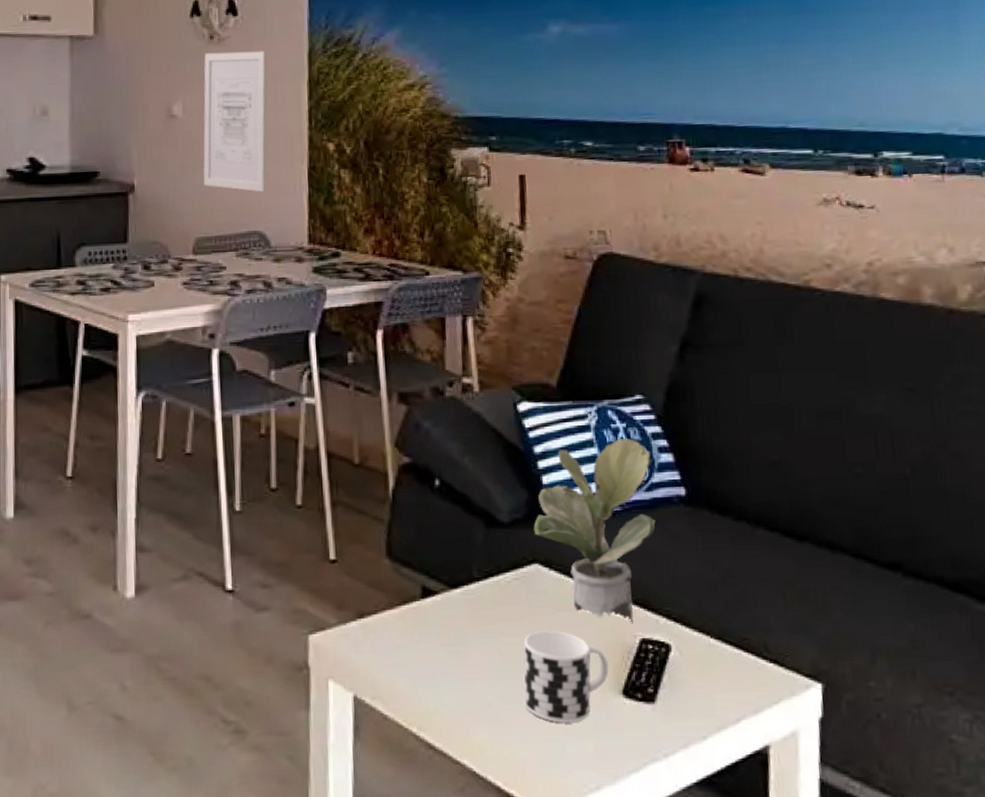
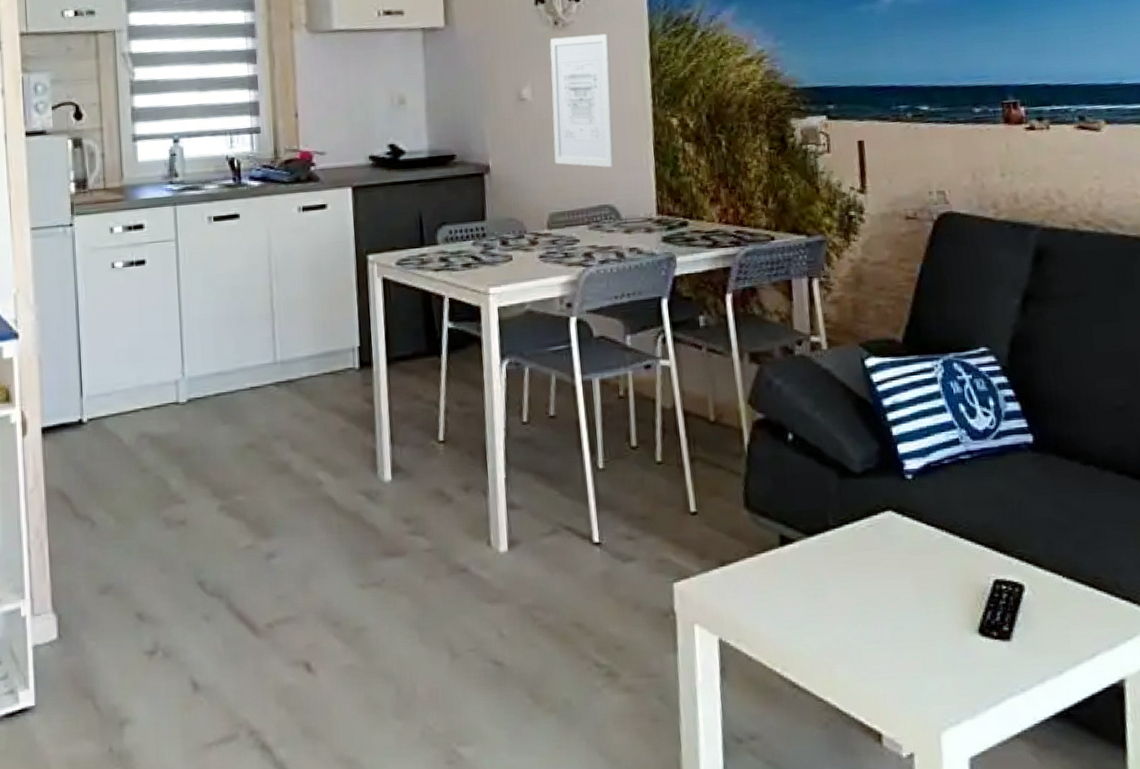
cup: present [523,630,609,724] -> none [880,573,964,662]
potted plant: present [533,437,656,624] -> none [885,388,1005,566]

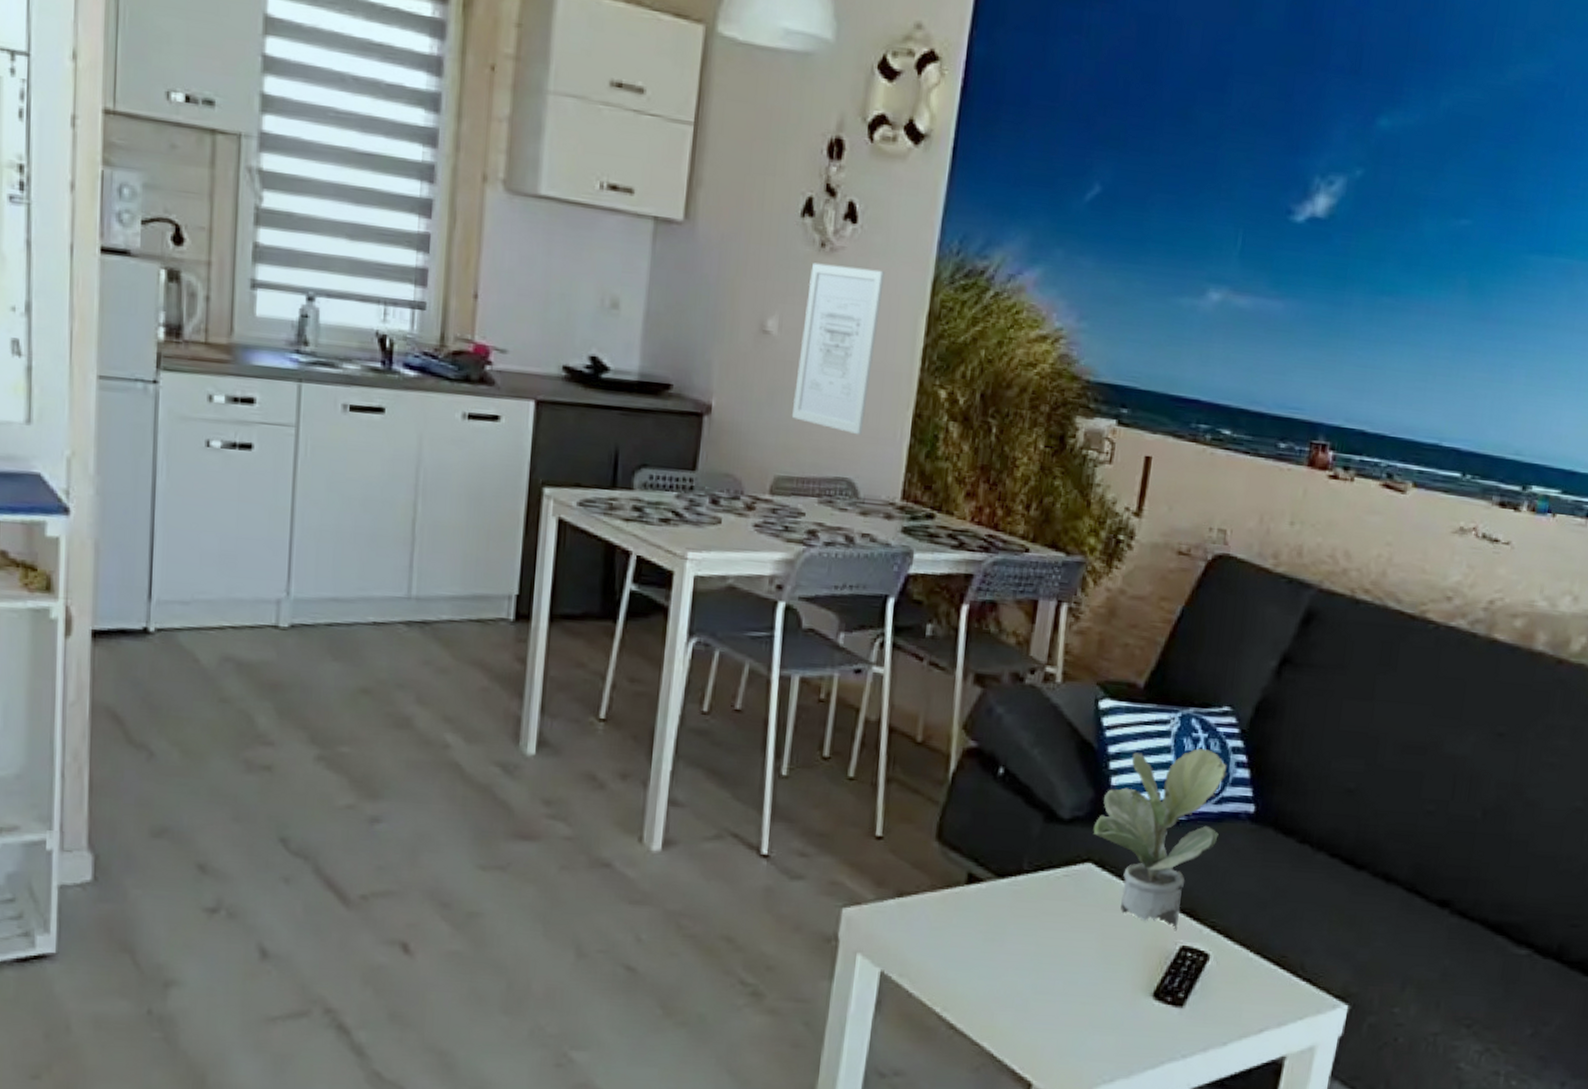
potted plant: none [885,388,1005,566] -> present [1093,748,1227,932]

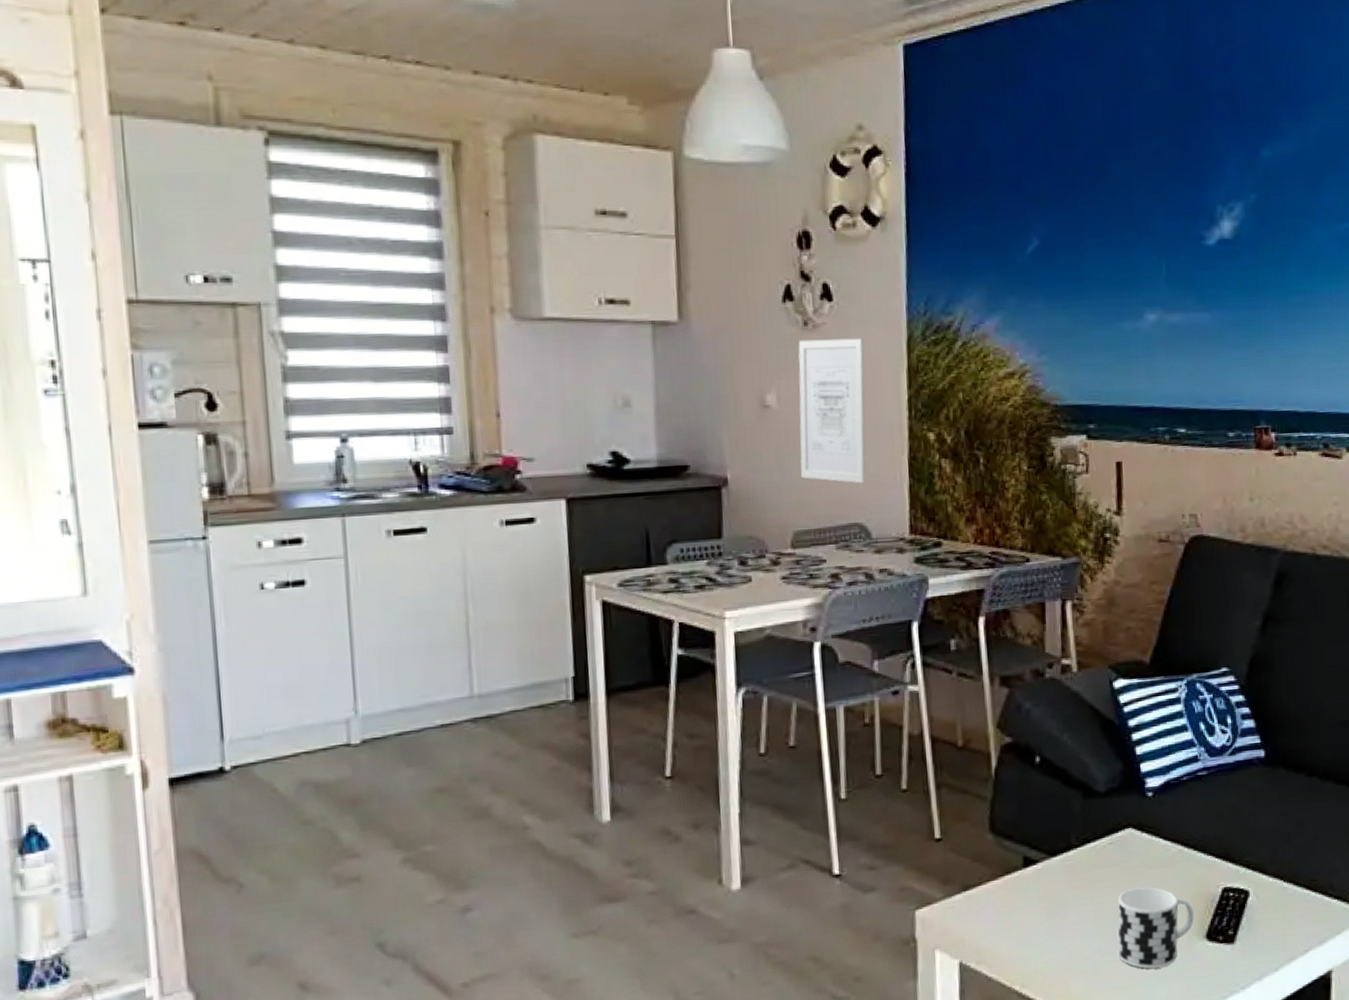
cup: none [1053,928,1144,1018] -> present [1117,887,1194,969]
potted plant: present [1093,748,1227,932] -> none [1127,707,1238,876]

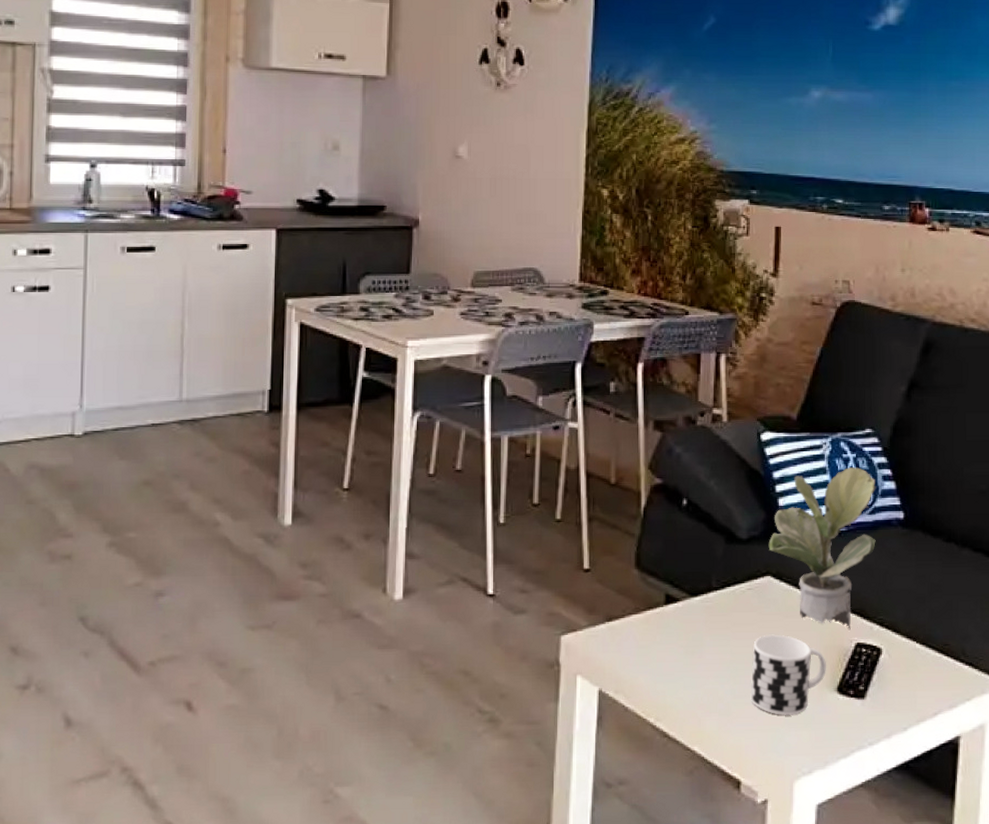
wall art: present [798,338,866,484] -> none [485,99,550,232]
potted plant: none [1127,707,1238,876] -> present [768,466,877,631]

